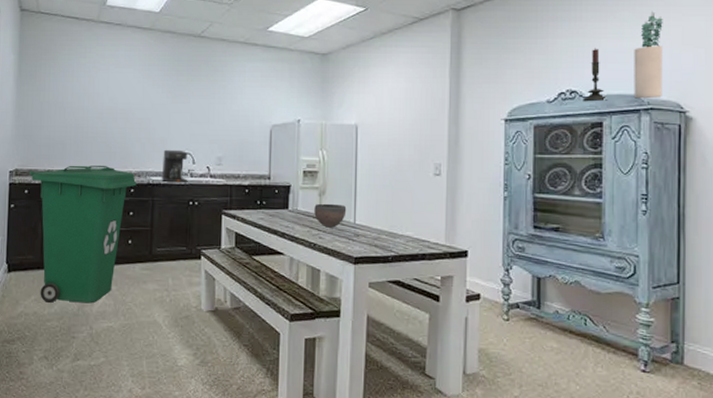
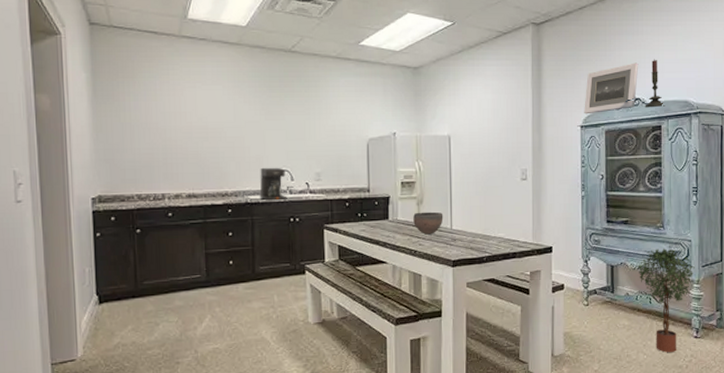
recycling bin: present [29,165,137,304] -> none [115,186,234,331]
picture frame: none [509,51,576,107] -> present [584,62,639,114]
potted tree: none [569,262,643,386] -> present [636,248,695,352]
vase: present [634,11,663,99] -> none [686,25,708,104]

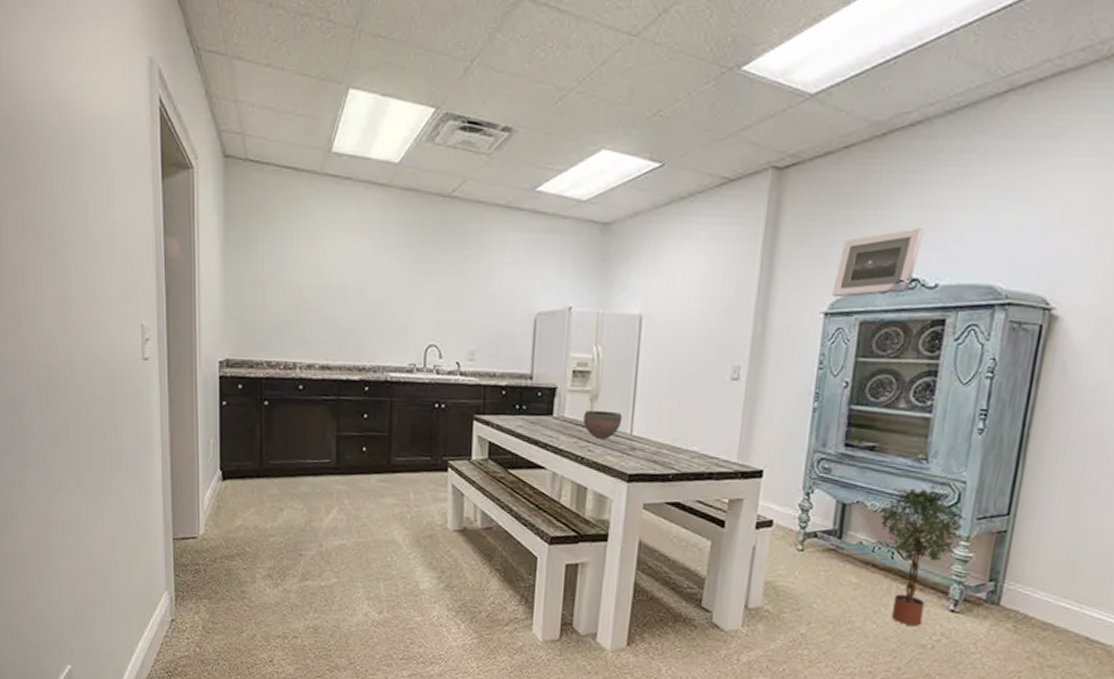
coffee maker: present [259,167,287,201] -> none [401,339,433,382]
candle: present [645,59,665,108] -> none [924,223,956,294]

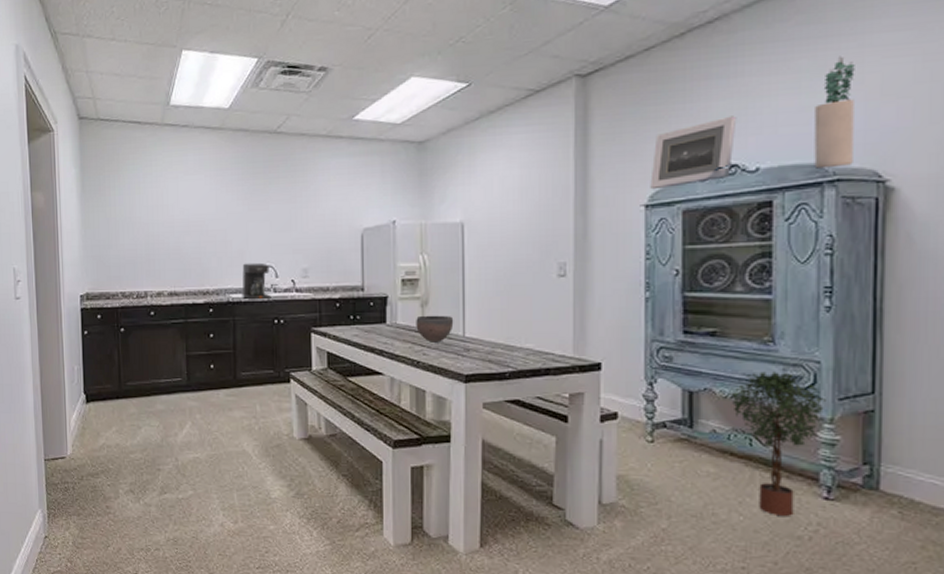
coffee maker: none [401,339,433,382] -> present [242,262,271,300]
vase: none [989,176,1042,291] -> present [814,56,855,169]

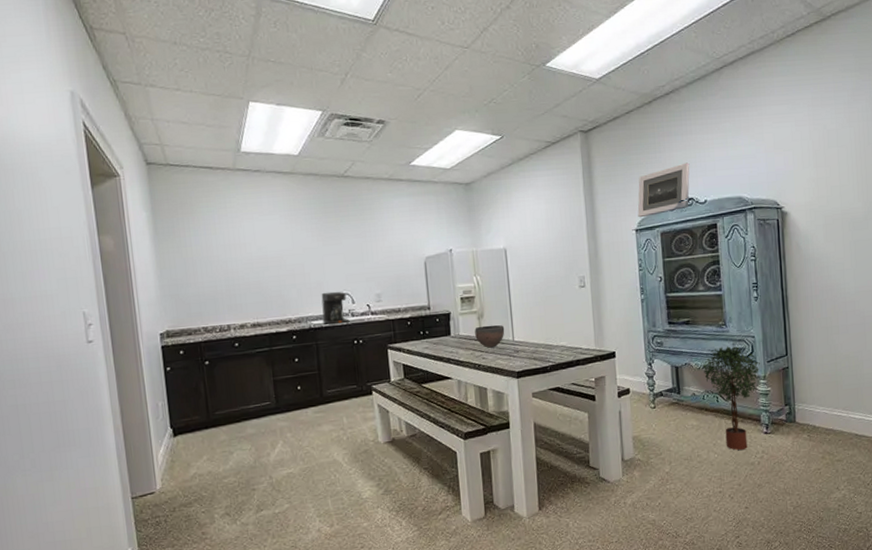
vase: present [814,56,855,169] -> none [737,121,762,200]

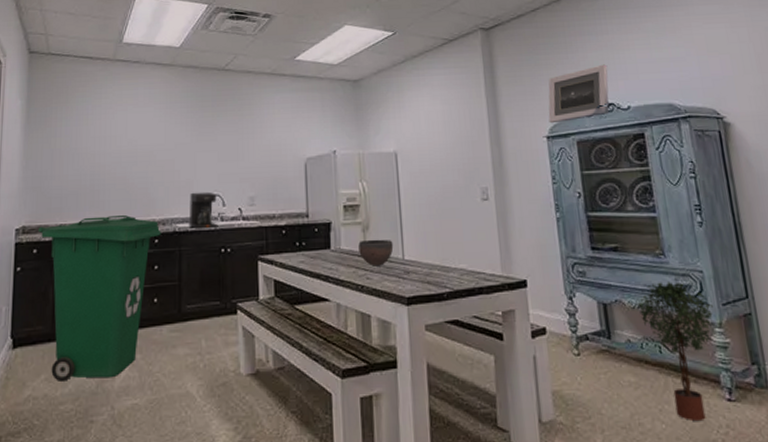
recycling bin: none [182,315,298,460] -> present [39,214,161,381]

